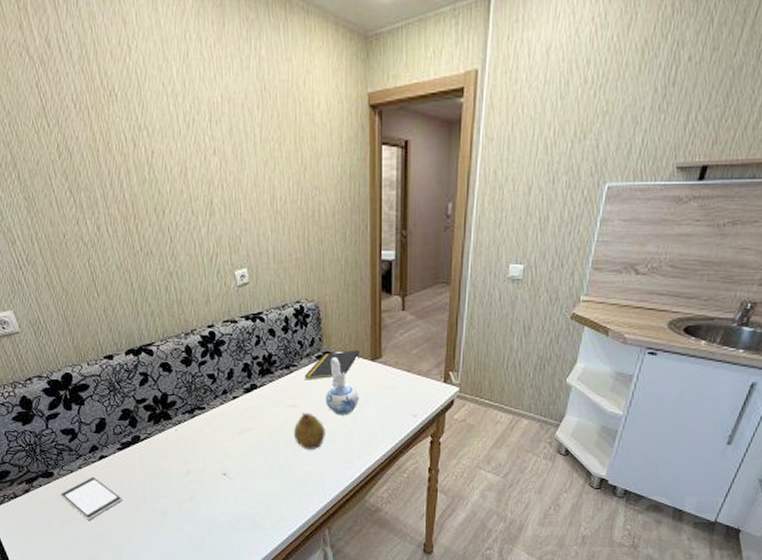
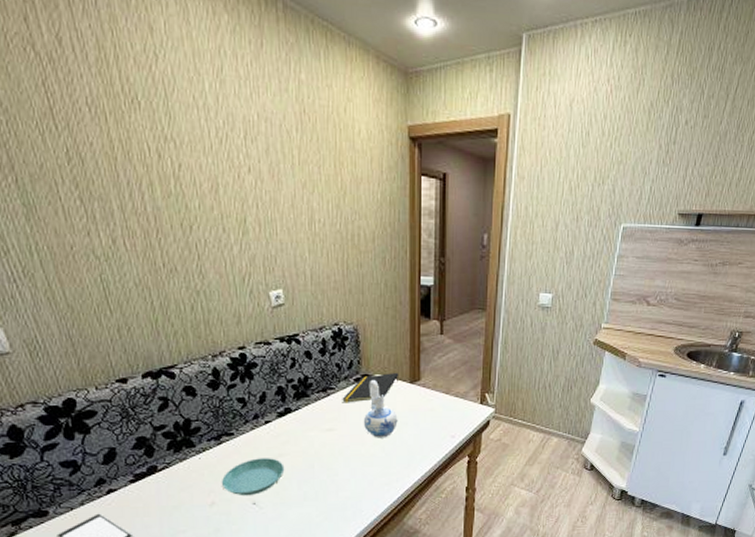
saucer: none [196,432,252,467] -> present [222,458,285,496]
fruit: present [294,412,325,449] -> none [331,436,363,473]

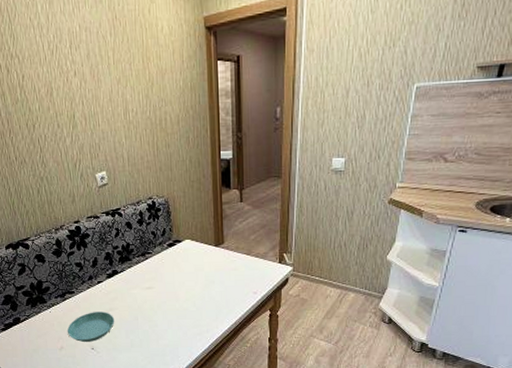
notepad: present [342,372,399,403] -> none [158,237,206,265]
ceramic pitcher: present [363,380,398,438] -> none [176,245,206,295]

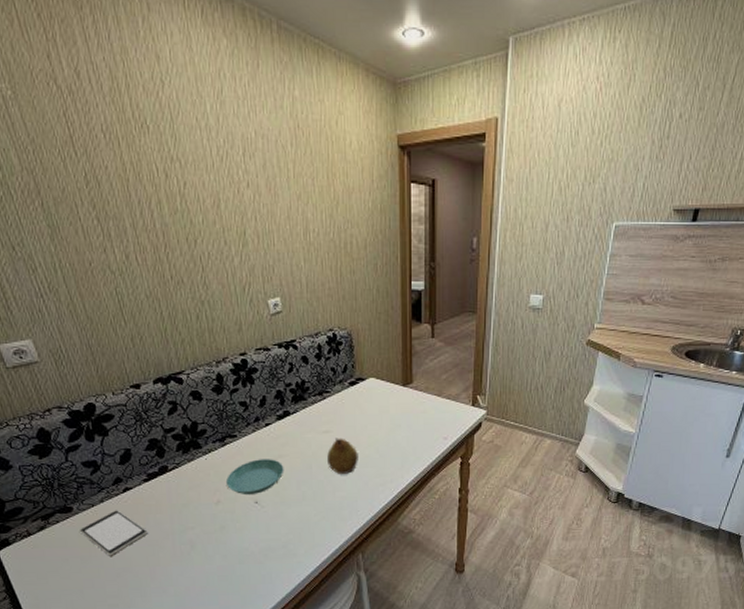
fruit: none [151,293,178,325] -> present [327,438,358,474]

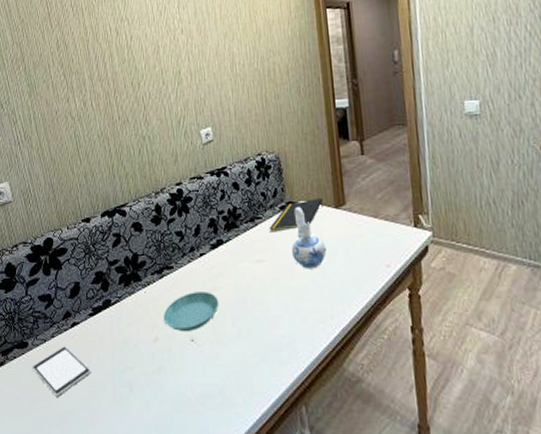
fruit: present [327,438,358,474] -> none [262,267,295,308]
notepad: none [337,375,392,406] -> present [269,197,324,233]
ceramic pitcher: none [358,384,391,440] -> present [291,207,327,269]

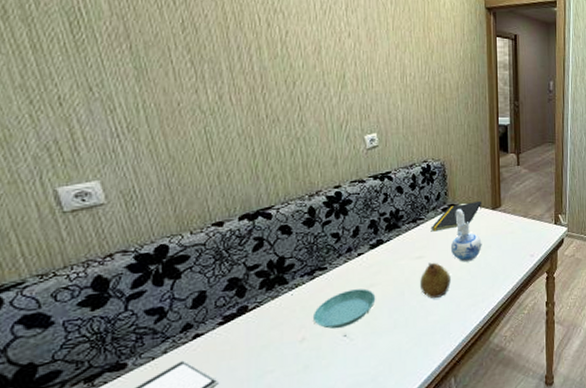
fruit: none [262,267,295,308] -> present [420,262,451,298]

